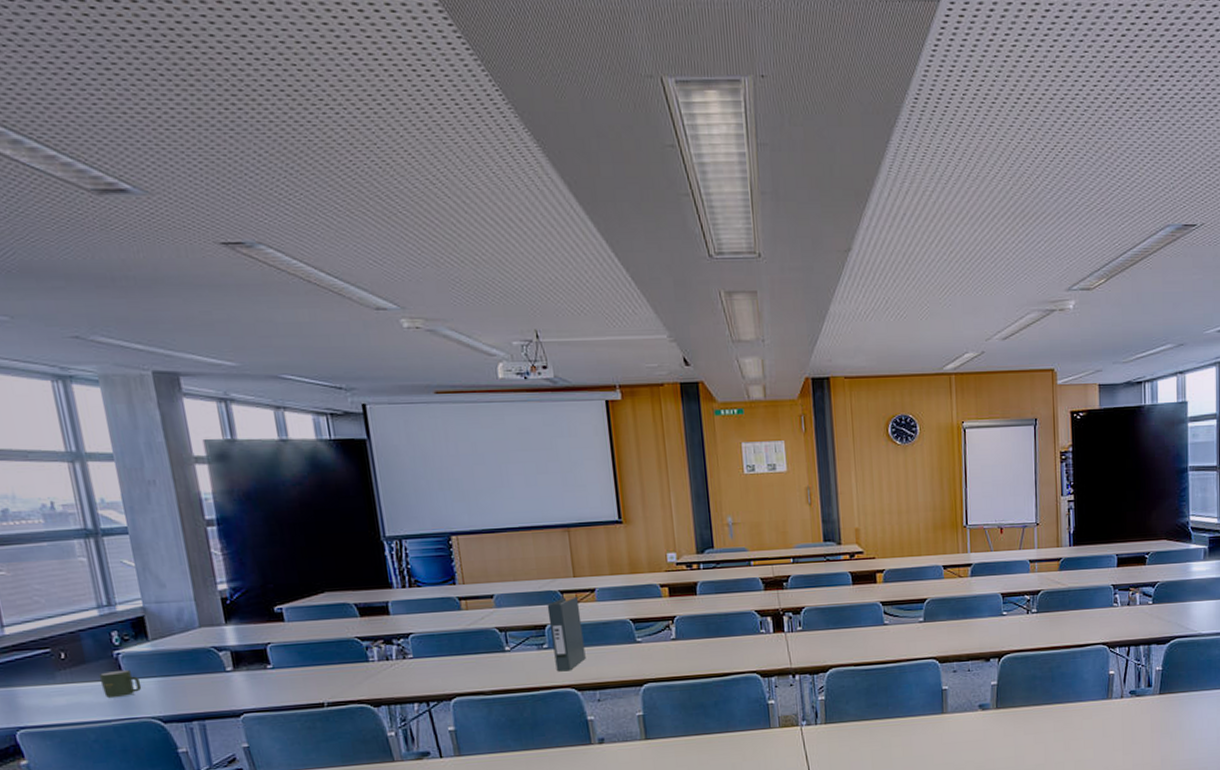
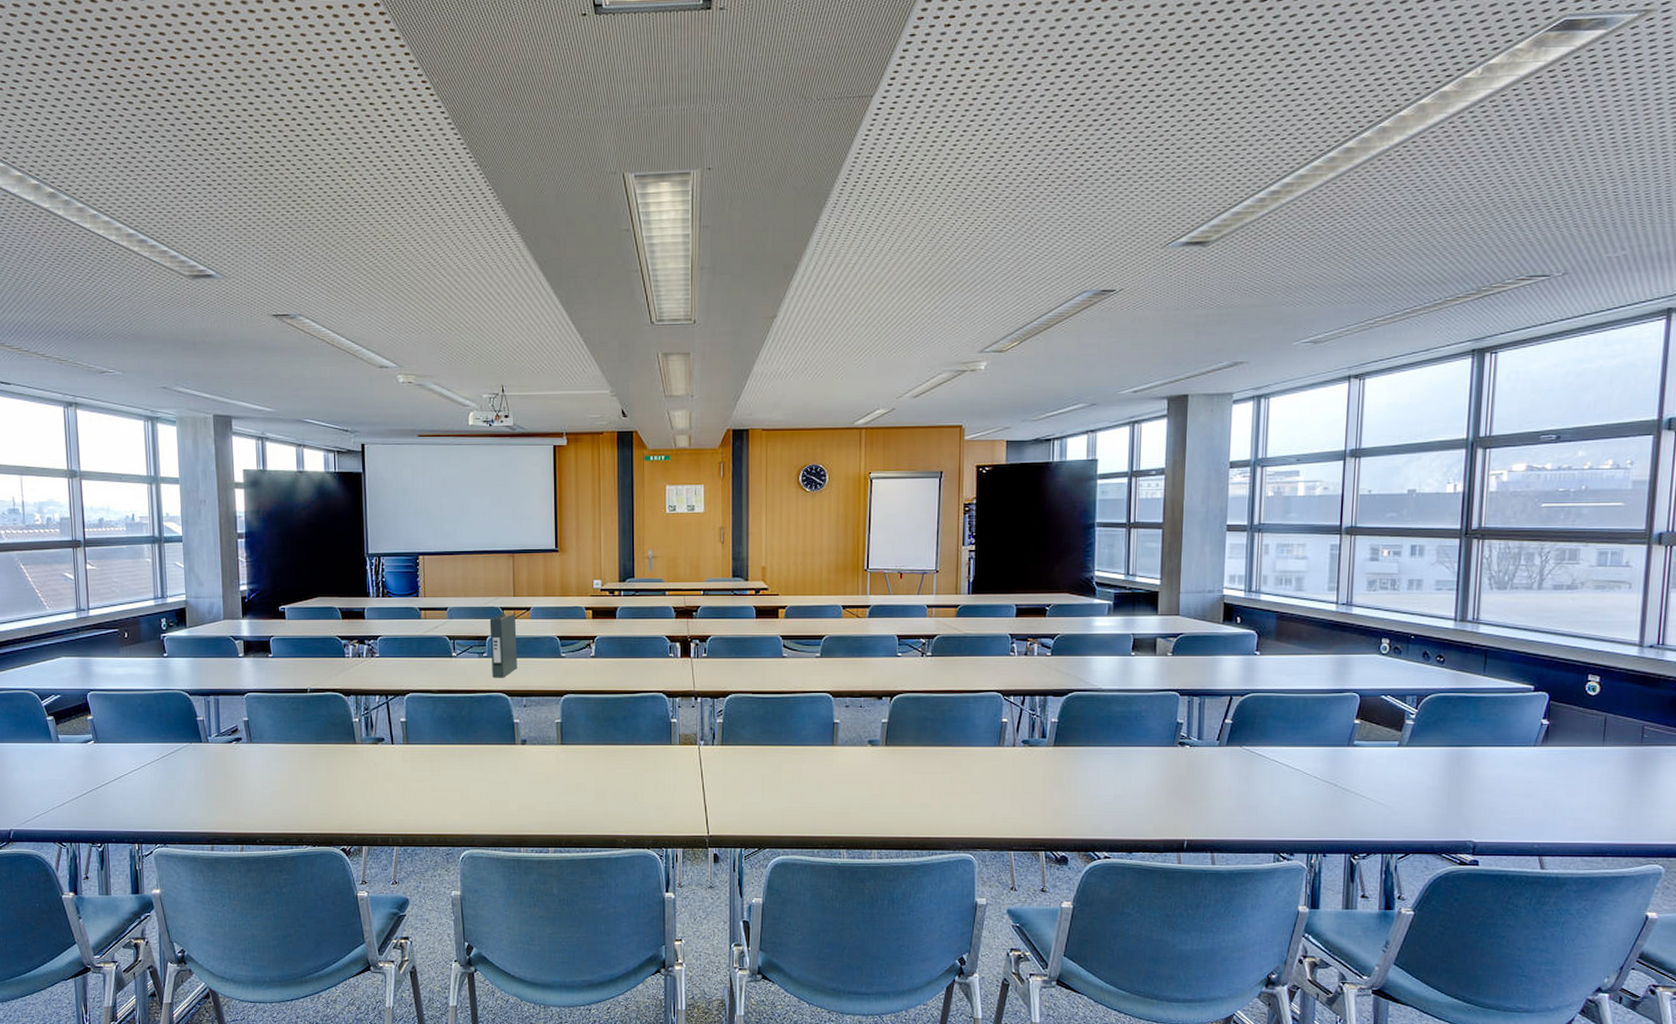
mug: present [98,669,142,699] -> none [149,649,178,672]

